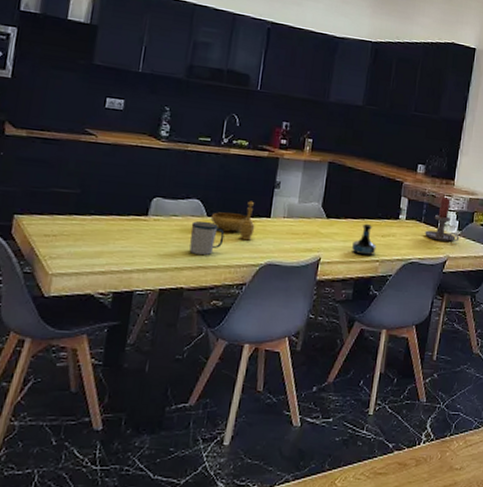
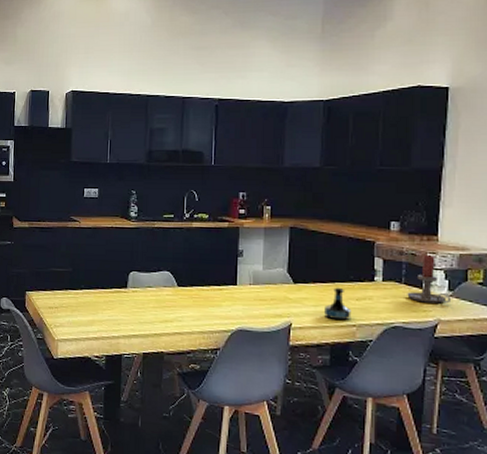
mug: present [189,220,225,256] -> none [164,290,195,323]
decorative bowl: present [210,201,255,241] -> none [181,270,223,308]

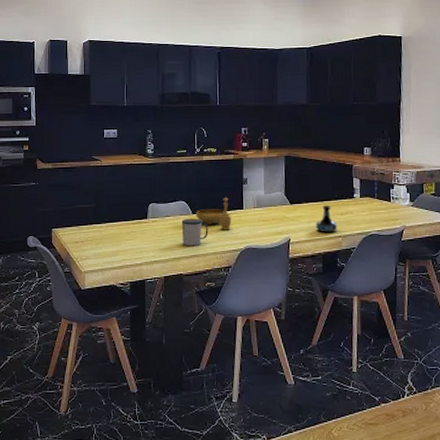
mug: none [164,290,195,323] -> present [181,218,208,247]
decorative bowl: none [181,270,223,308] -> present [195,197,232,230]
candle holder: present [407,255,452,304] -> none [379,174,413,213]

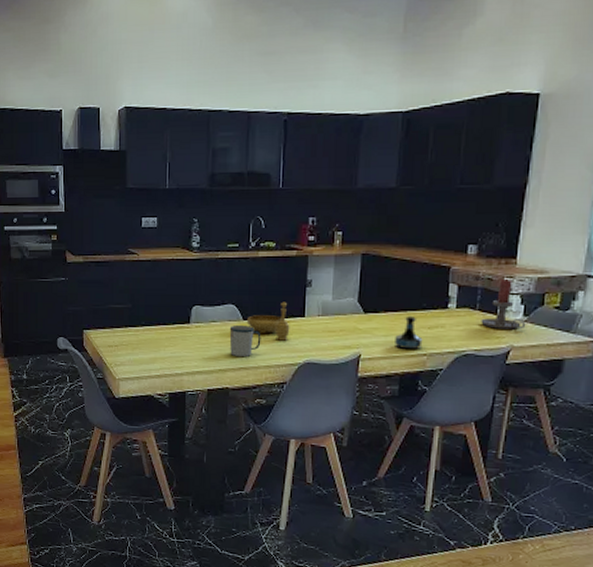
candle holder: none [379,174,413,213] -> present [481,280,526,330]

